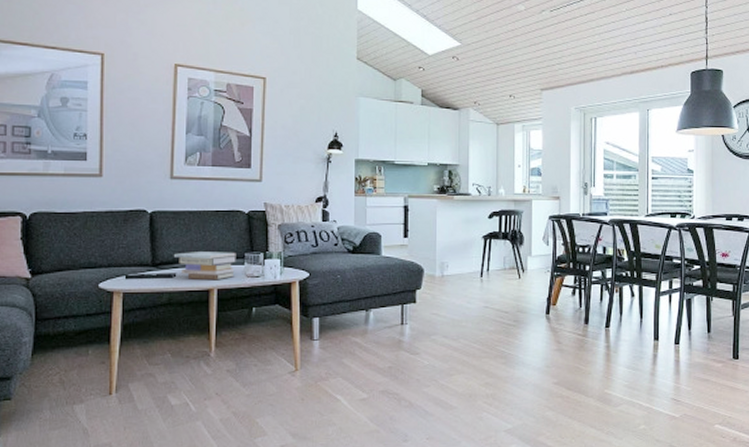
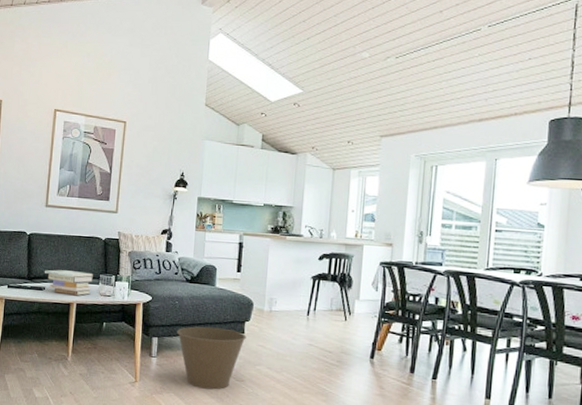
basket: none [341,299,419,368] -> present [177,326,247,390]

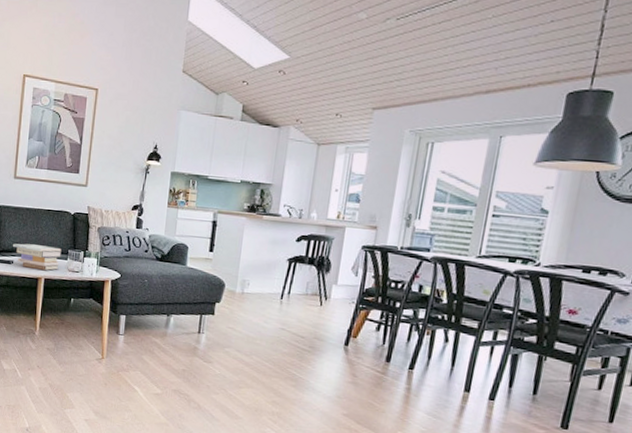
basket: present [177,326,247,390] -> none [145,305,216,370]

